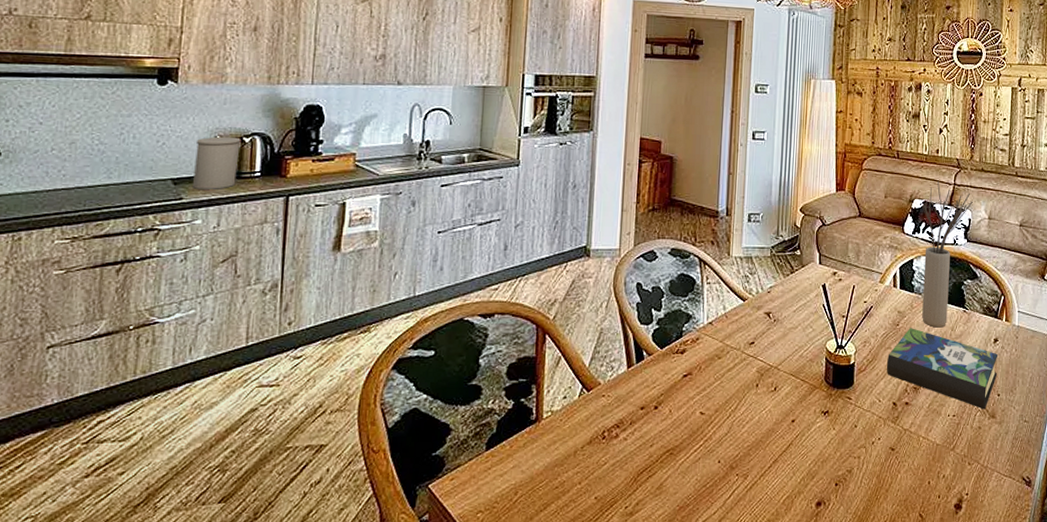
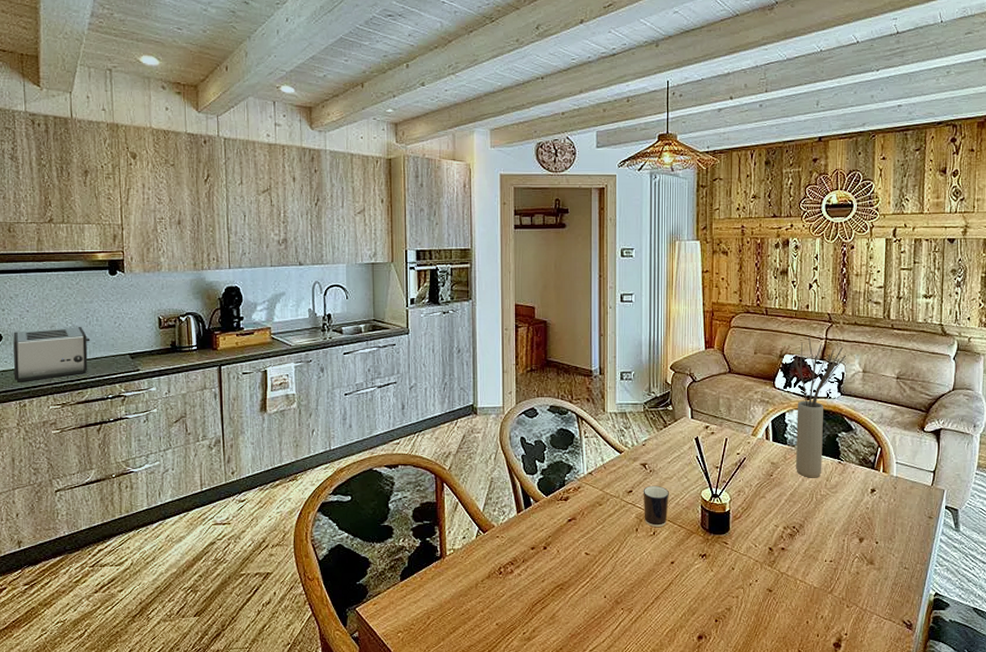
toaster: none [9,144,122,210] -> present [13,327,91,382]
canister: present [193,136,241,189] -> none [145,317,179,362]
mug: none [765,336,793,383] -> present [643,485,669,528]
book: present [886,328,998,410] -> none [761,478,876,556]

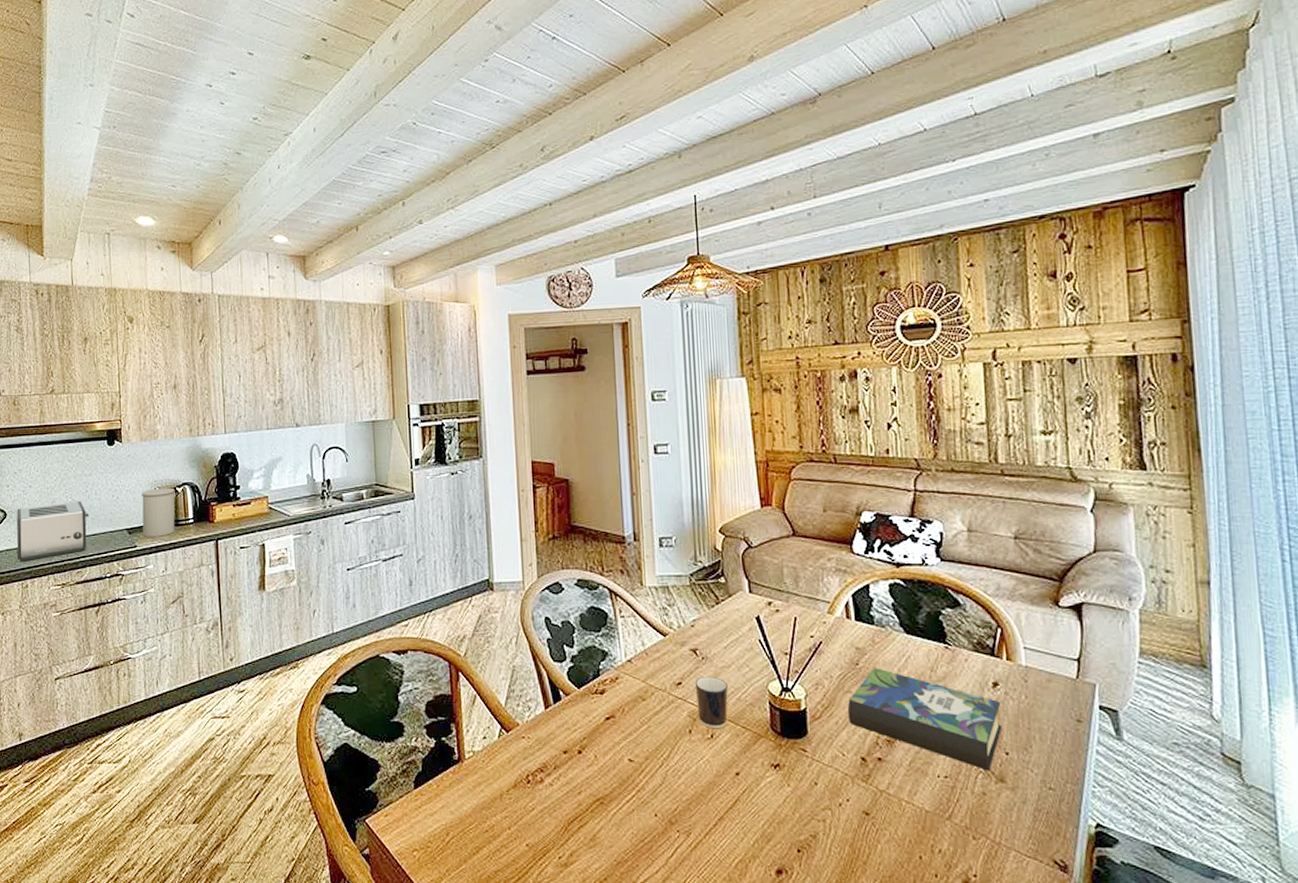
canister: none [145,317,179,362] -> present [142,487,175,537]
book: none [761,478,876,556] -> present [847,668,1003,771]
vase: present [792,335,846,478] -> none [872,486,943,668]

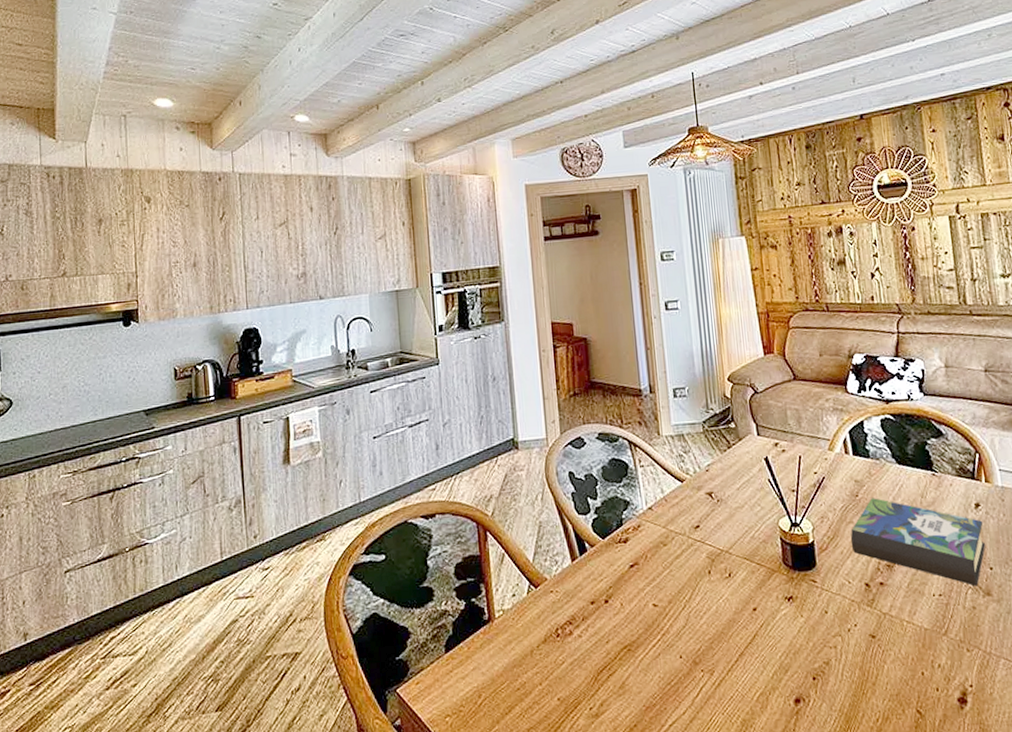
toaster: present [16,502,89,562] -> none [23,385,104,451]
canister: present [142,487,175,537] -> none [160,366,195,418]
mug: present [694,676,728,729] -> none [711,517,743,568]

